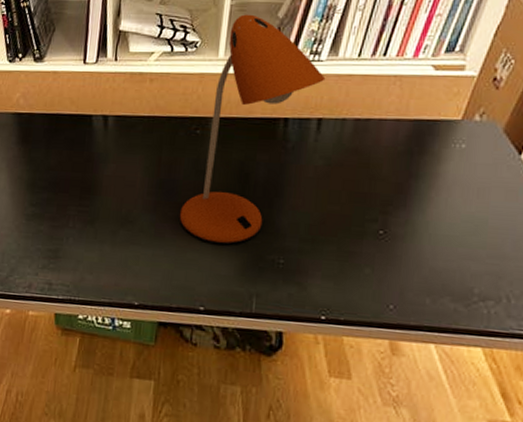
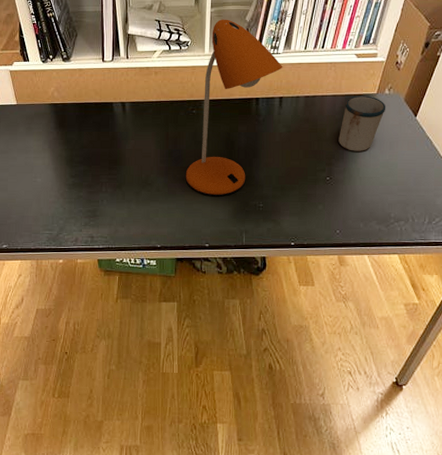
mug: none [400,121,475,198] -> present [338,95,386,151]

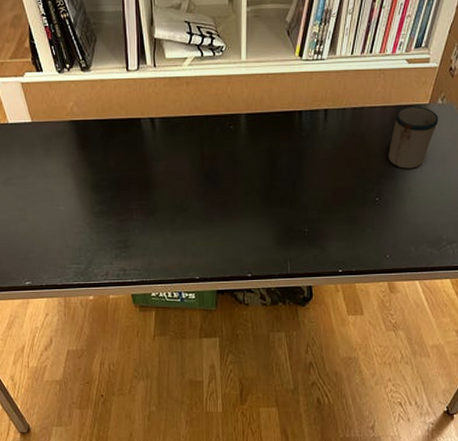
desk lamp: present [185,19,283,197] -> none [224,20,328,222]

